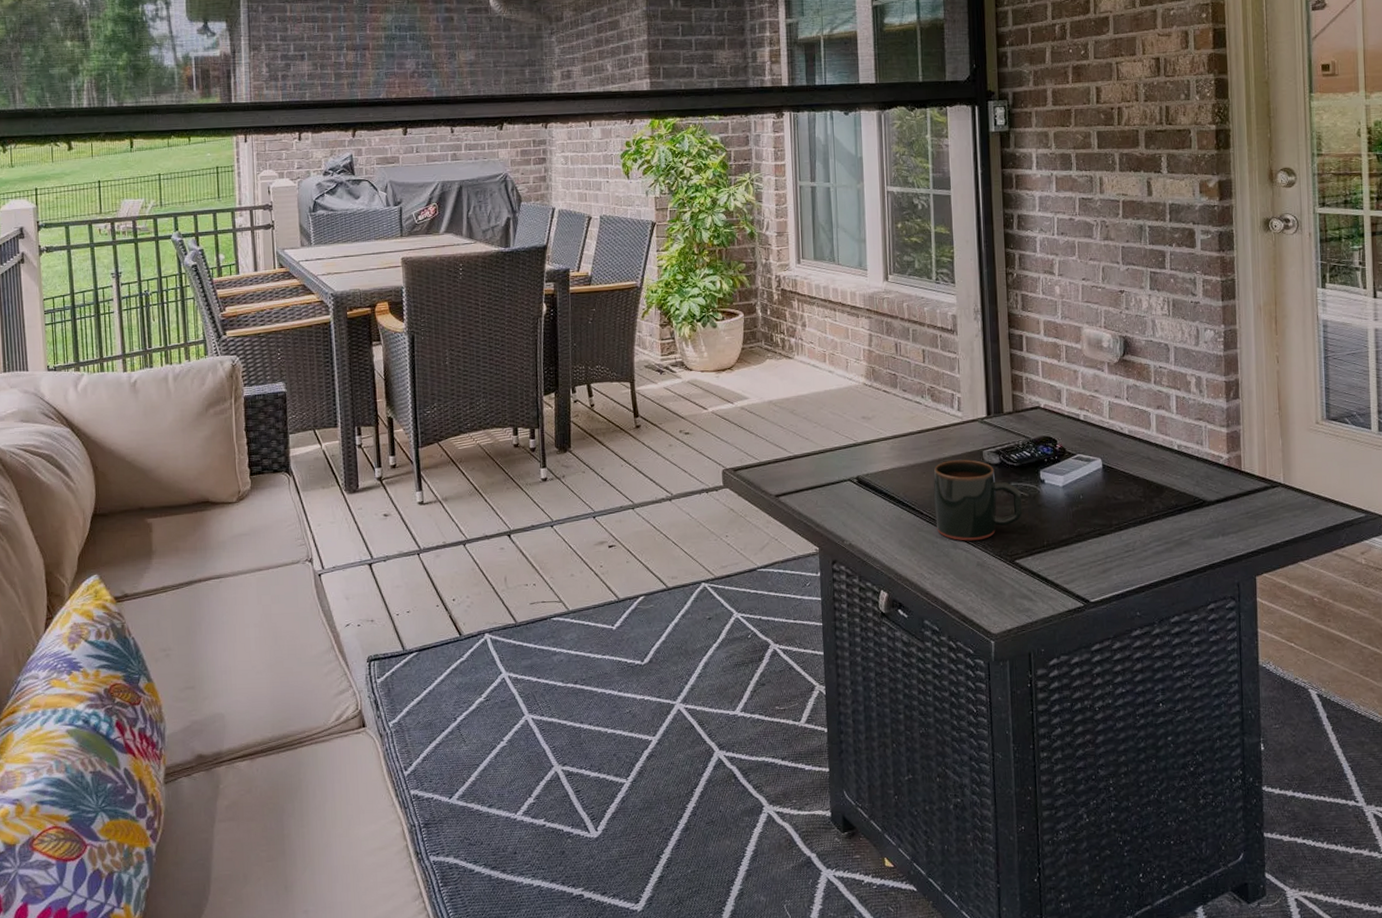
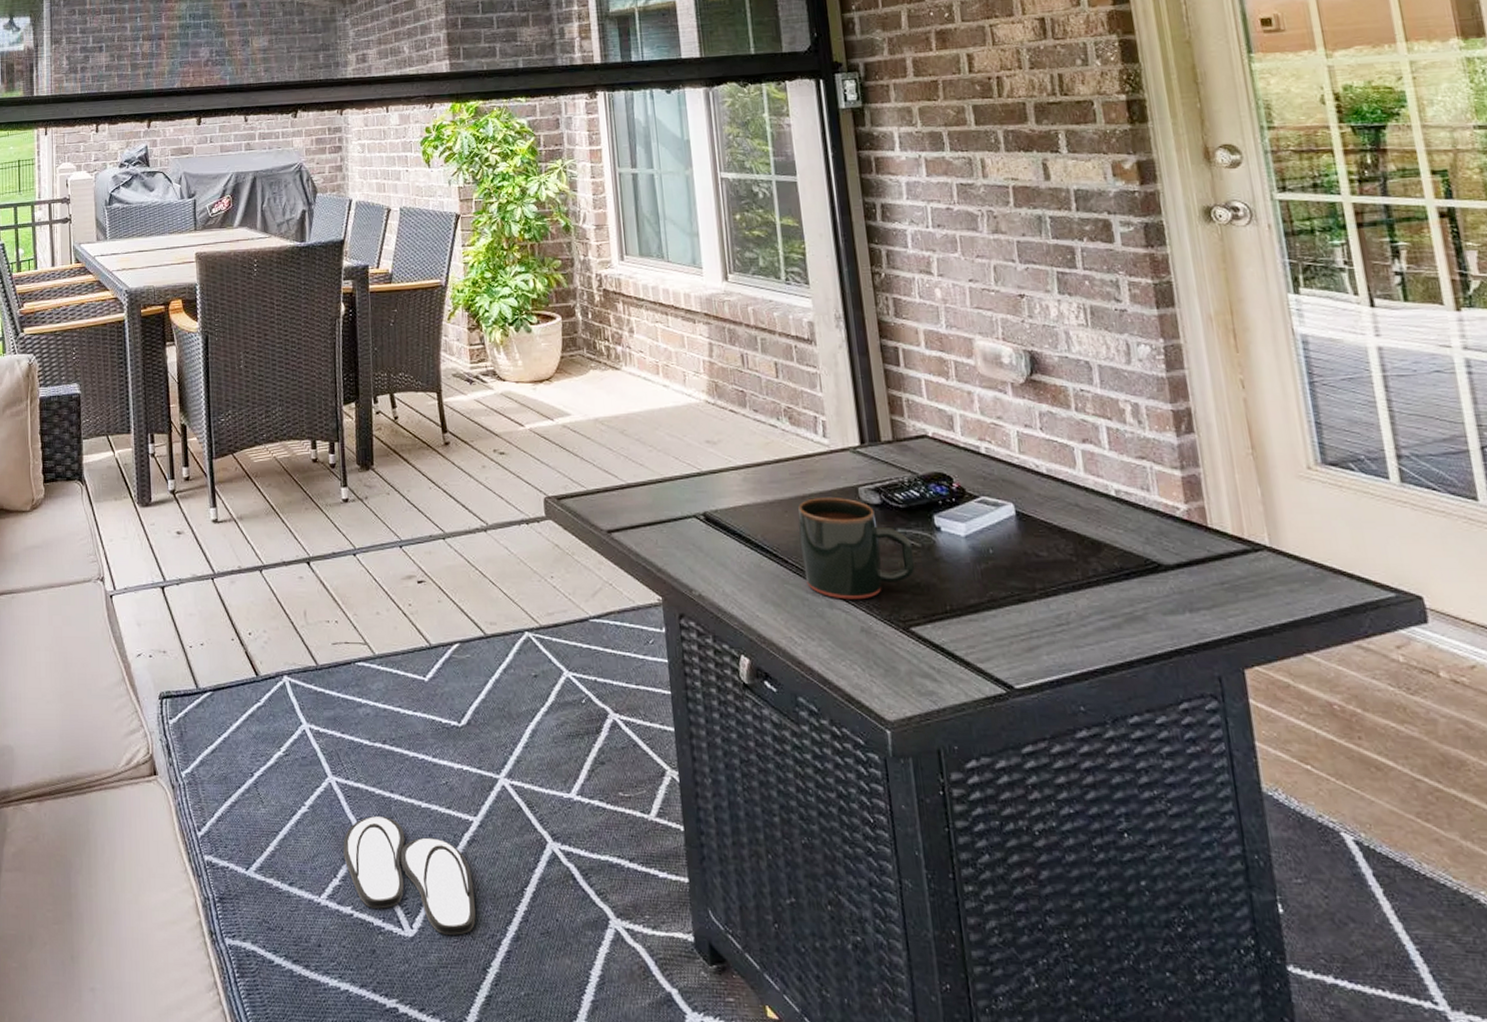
slippers: none [537,743,652,833] -> present [343,816,476,935]

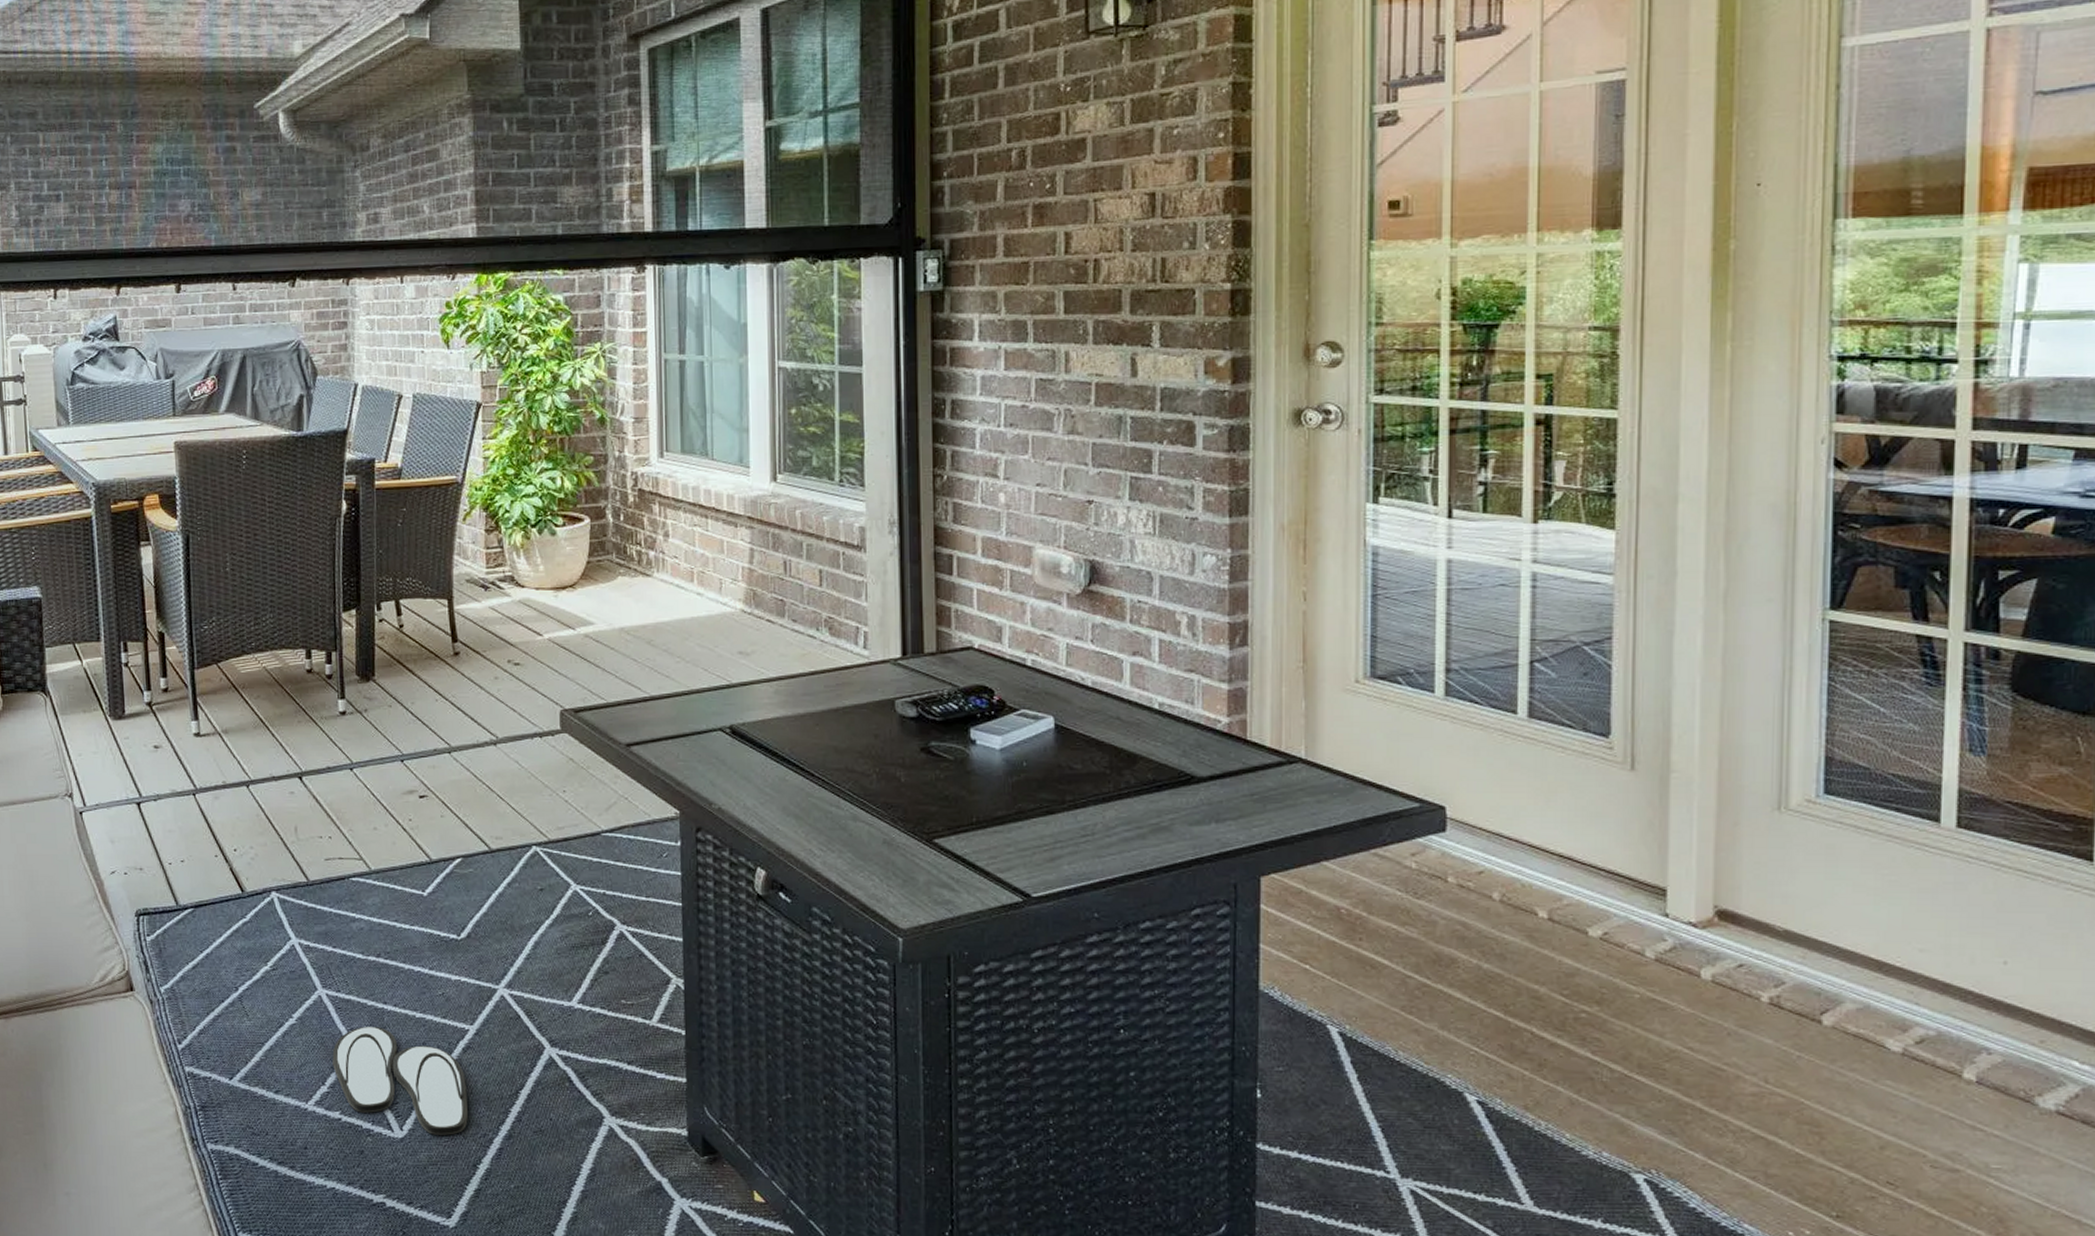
mug: present [798,498,915,600] -> none [828,711,945,812]

